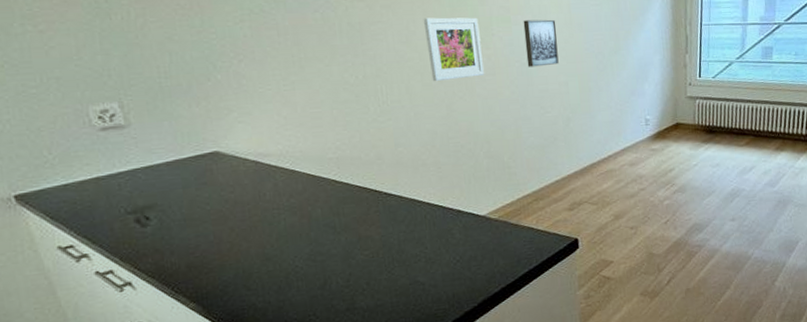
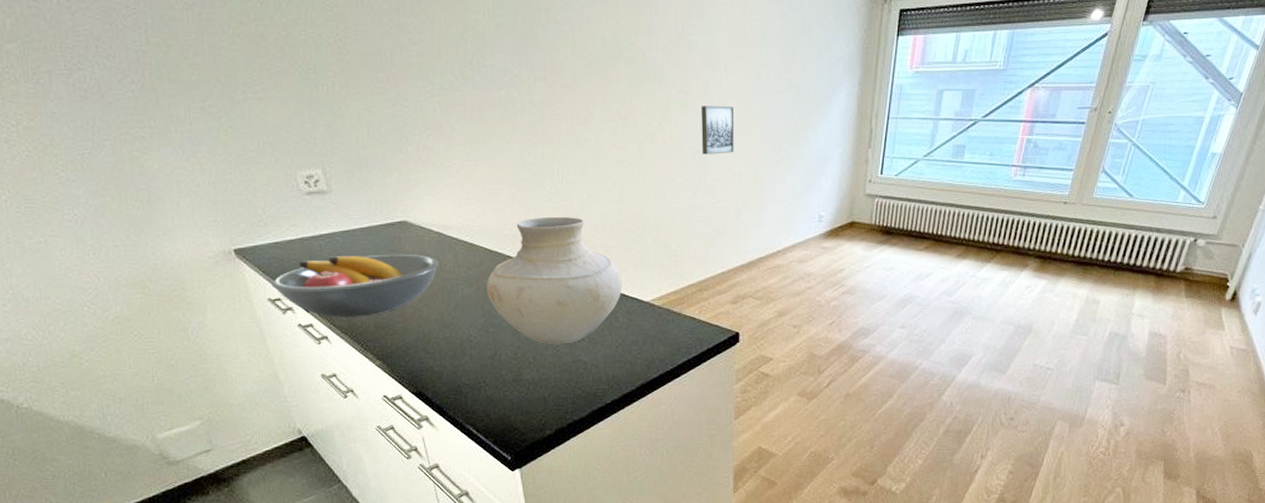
fruit bowl: none [61,186,257,261] -> present [271,253,439,318]
vase: none [311,136,457,268] -> present [487,216,623,345]
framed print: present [423,17,485,82] -> none [602,99,659,165]

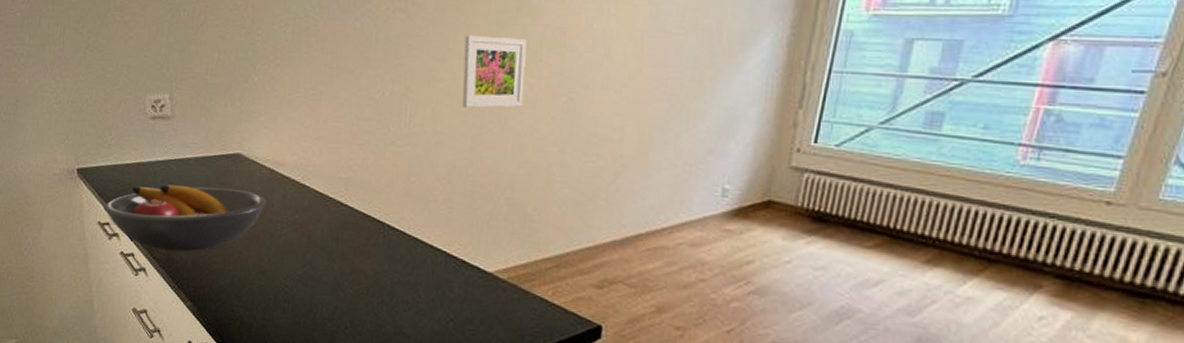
vase: present [487,216,623,345] -> none [311,161,464,311]
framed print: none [602,99,659,165] -> present [462,35,527,109]
wall art: present [701,106,735,155] -> none [576,46,622,105]

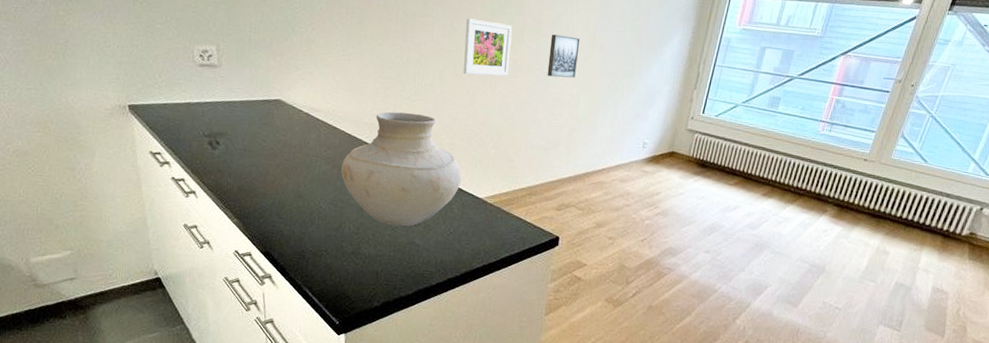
fruit bowl: present [103,184,266,252] -> none [155,122,303,179]
vase: none [311,161,464,311] -> present [341,111,462,227]
wall art: none [576,46,622,105] -> present [547,34,581,78]

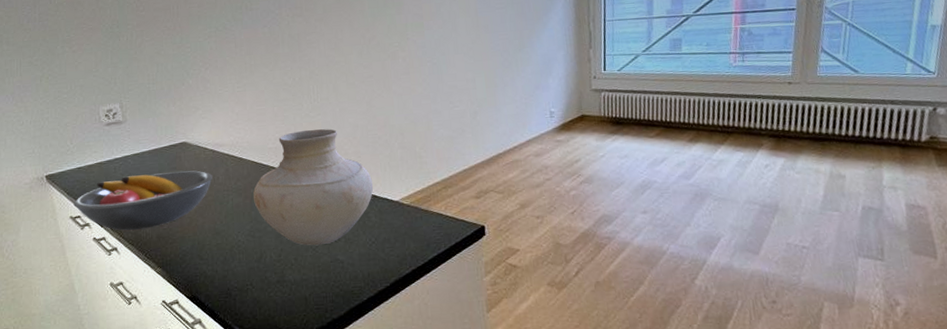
fruit bowl: none [155,122,303,179] -> present [73,170,212,231]
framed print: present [463,18,513,77] -> none [349,25,401,82]
wall art: present [547,34,581,78] -> none [434,23,467,66]

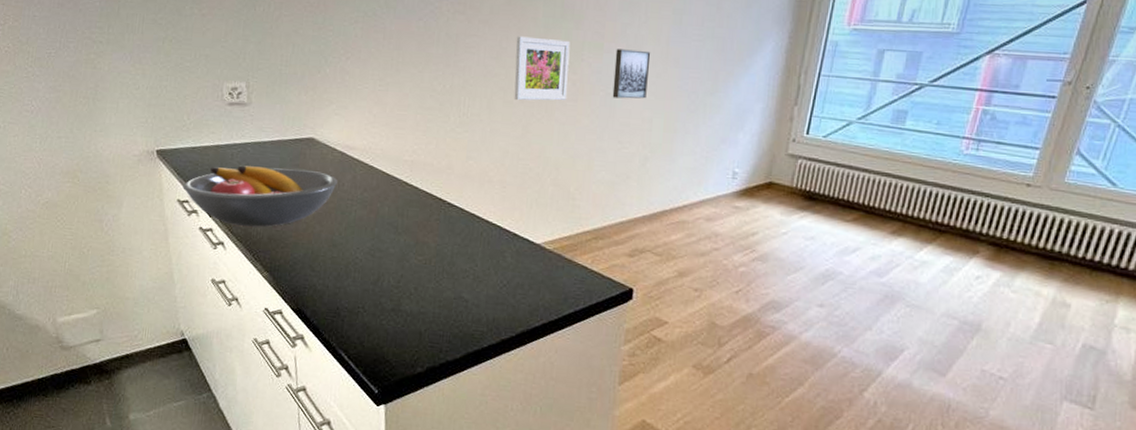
vase: present [253,129,374,246] -> none [379,146,516,279]
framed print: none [349,25,401,82] -> present [514,36,571,101]
wall art: none [434,23,467,66] -> present [612,49,651,99]

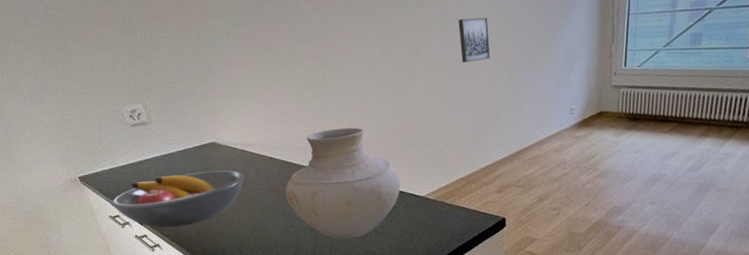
vase: none [379,146,516,279] -> present [285,127,401,239]
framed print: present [514,36,571,101] -> none [371,19,424,79]

